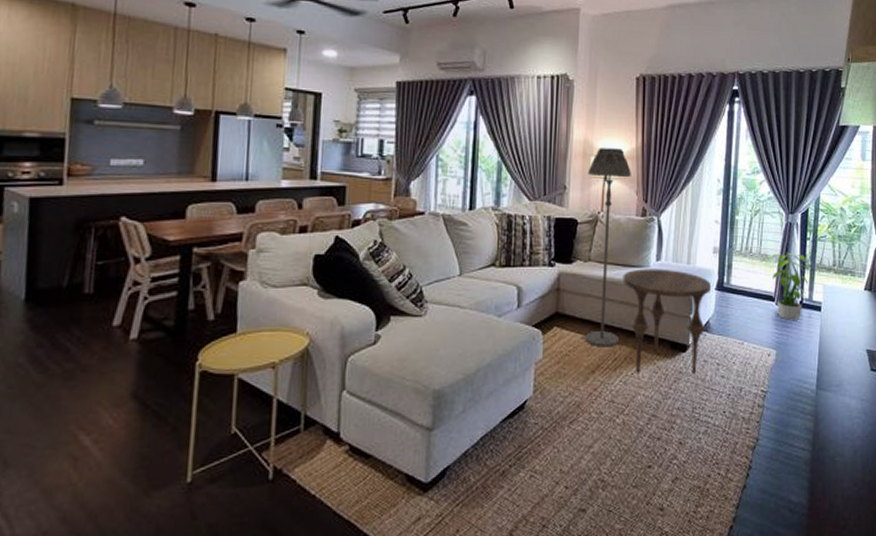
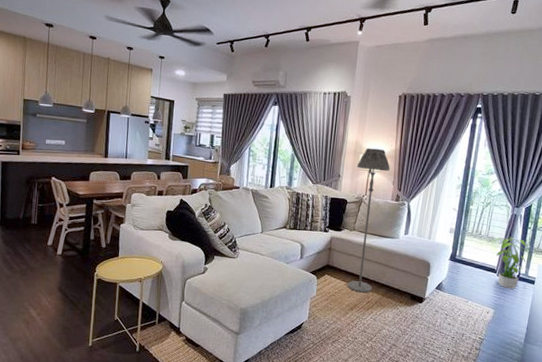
side table: present [622,269,712,375] -> none [378,239,447,320]

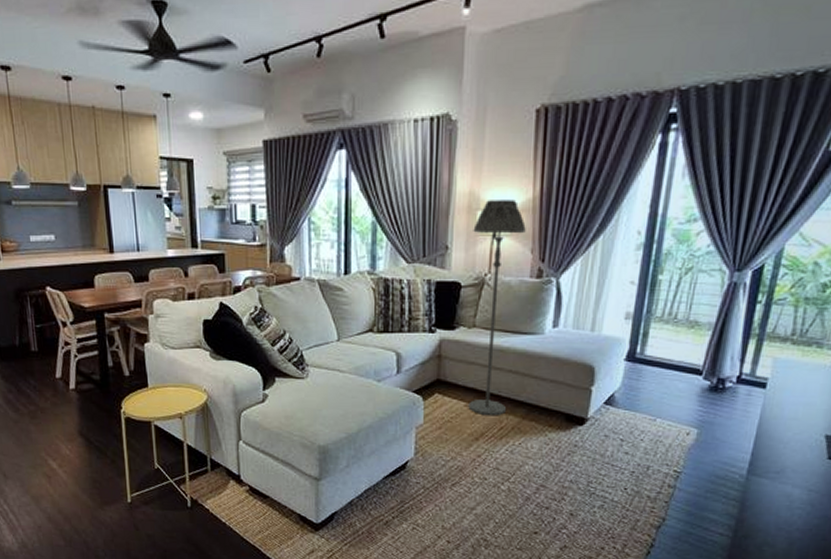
potted plant: present [491,236,528,289] -> none [694,317,756,397]

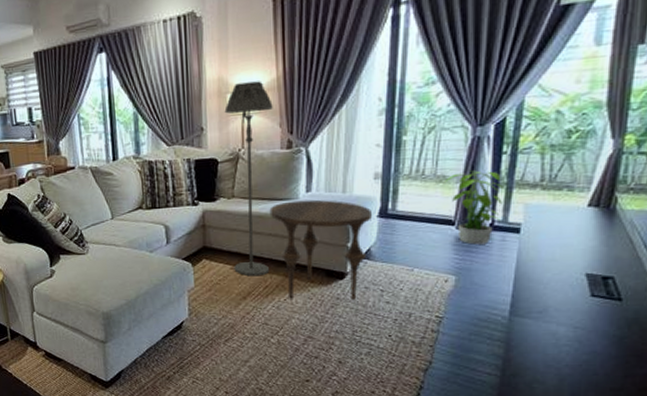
side table: none [512,336,621,450] -> present [269,199,373,301]
potted plant: none [694,317,756,397] -> present [442,169,505,245]

